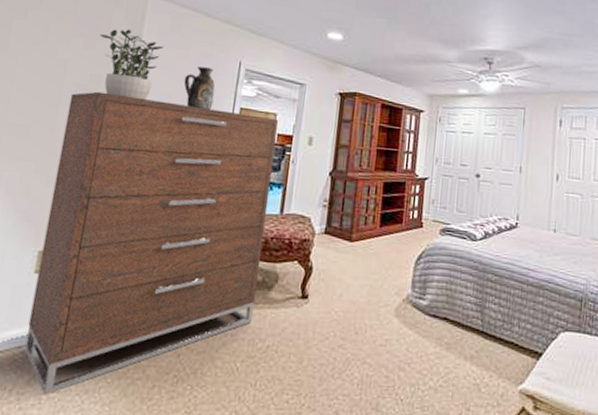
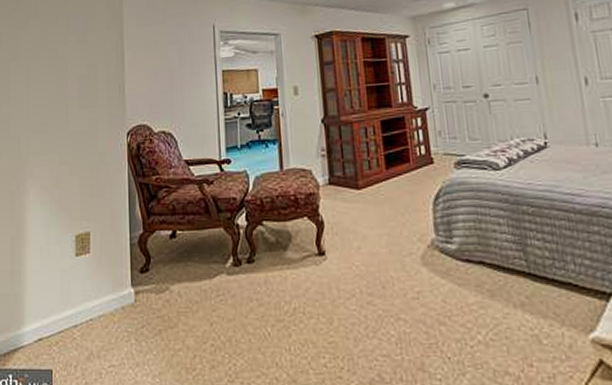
dresser: present [24,91,278,395] -> none [75,74,274,369]
potted plant: present [100,29,164,101] -> none [89,17,144,82]
decorative vase: present [184,67,215,110] -> none [166,37,197,79]

